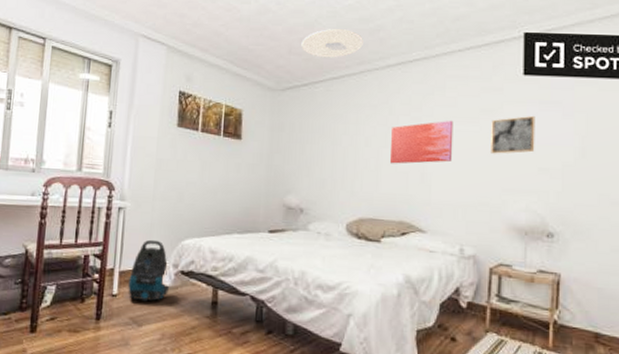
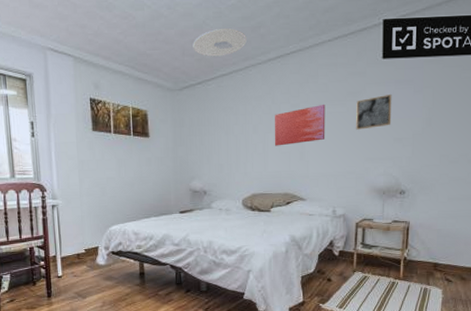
vacuum cleaner: present [128,239,170,302] -> none [70,229,104,279]

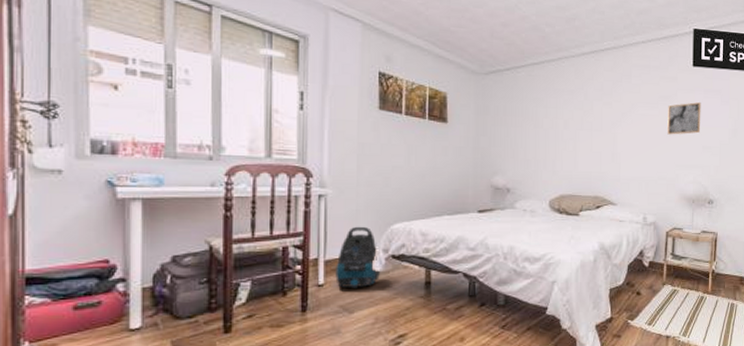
vacuum cleaner: none [70,229,104,279] -> present [335,226,381,289]
ceiling light: present [193,28,247,57] -> none [503,15,560,44]
wall art: present [274,104,326,146] -> none [585,105,638,145]

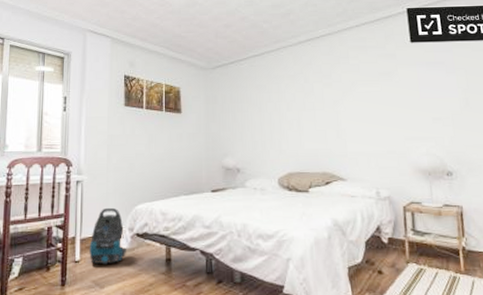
wall art: present [667,102,701,135] -> none [389,75,428,109]

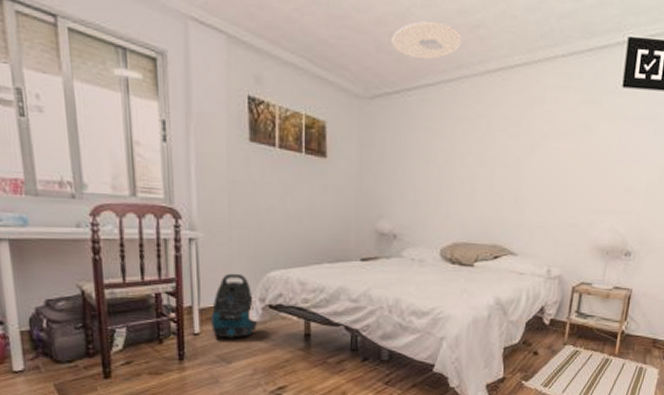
ceiling light: none [226,15,277,39] -> present [391,21,462,60]

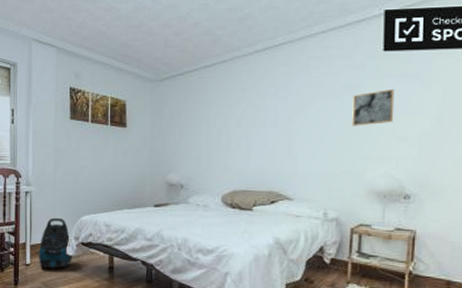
ceiling light: present [391,21,462,60] -> none [176,20,232,48]
wall art: none [583,133,629,174] -> present [352,89,395,126]

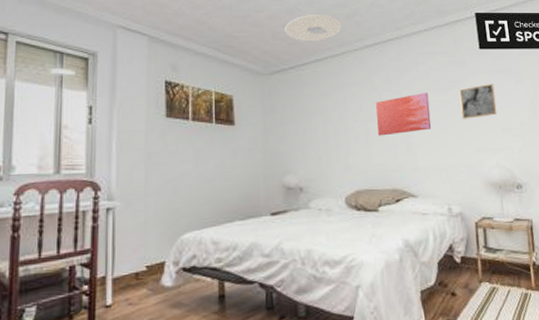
vacuum cleaner: present [38,217,73,269] -> none [124,238,172,308]
ceiling light: none [176,20,232,48] -> present [284,15,342,41]
wall art: none [259,97,317,141] -> present [376,92,432,136]

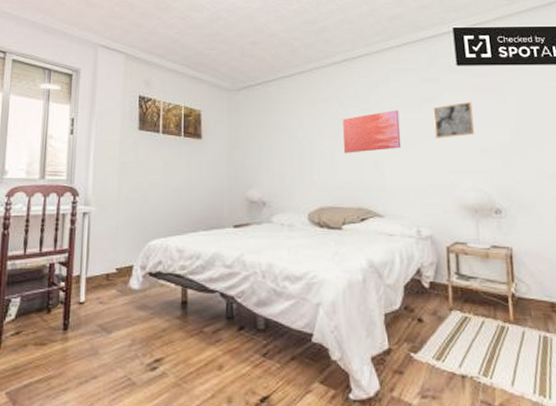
ceiling light: present [284,15,342,41] -> none [253,32,310,58]

